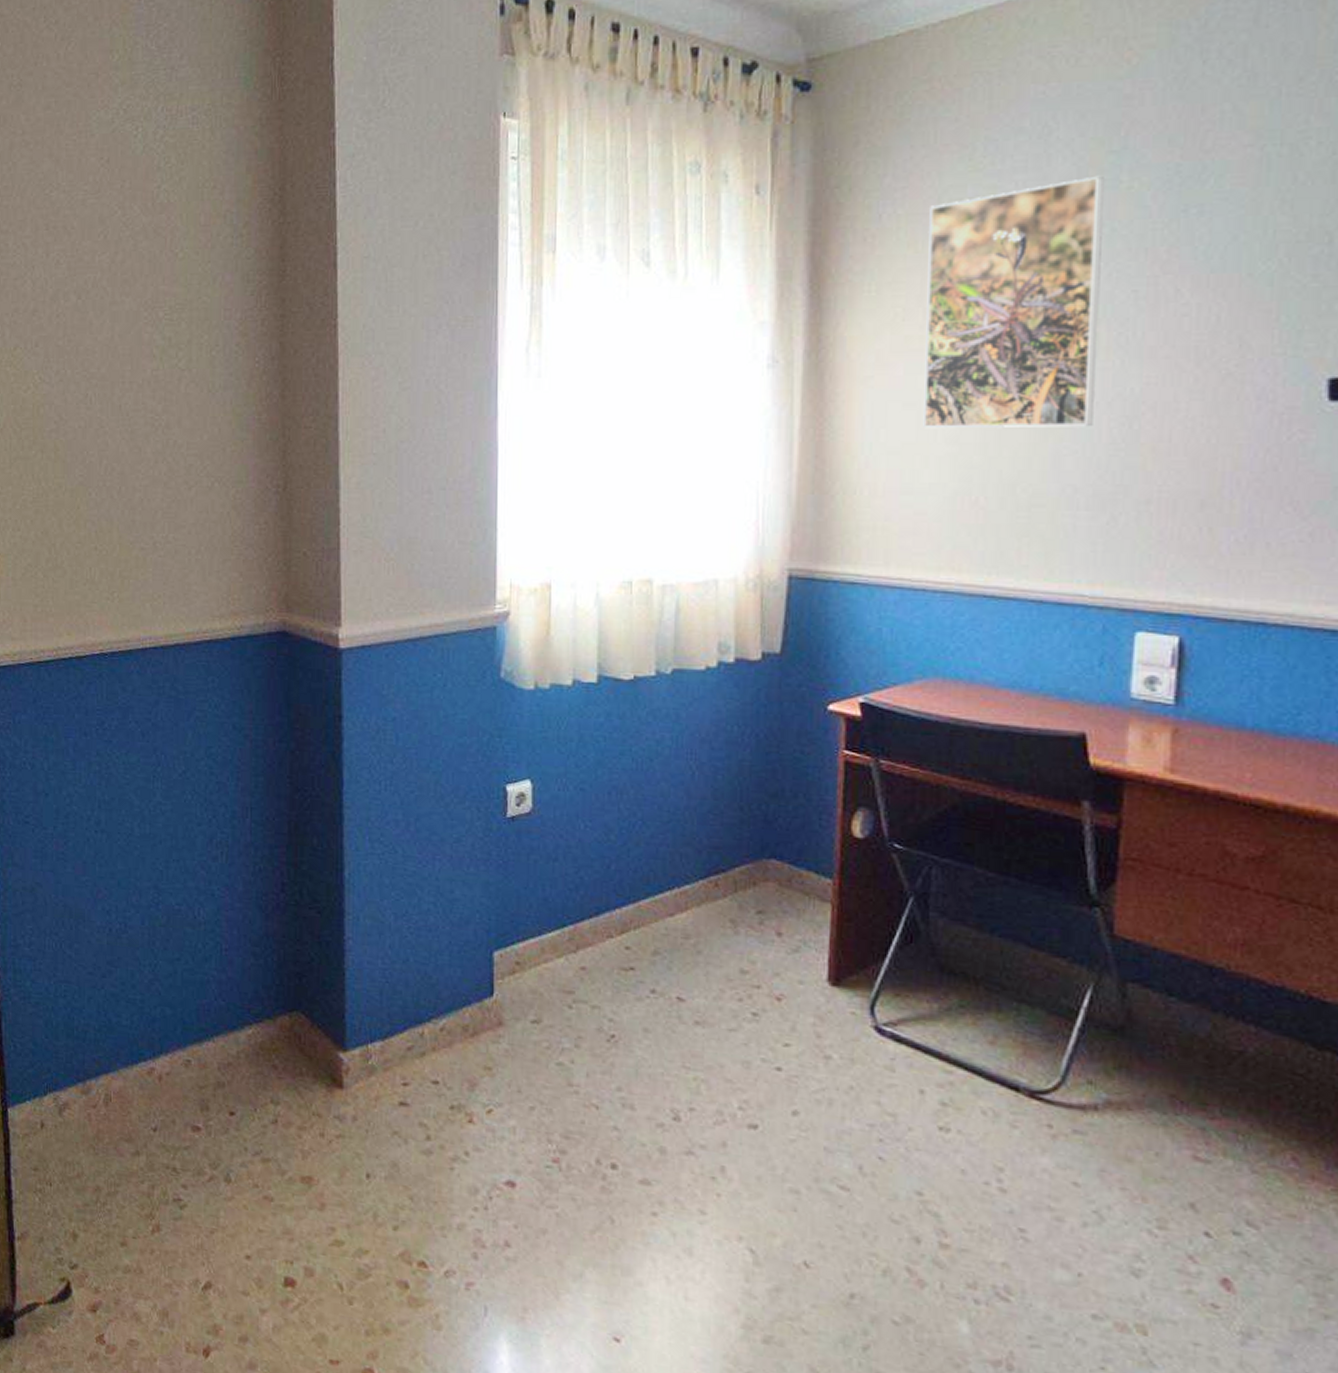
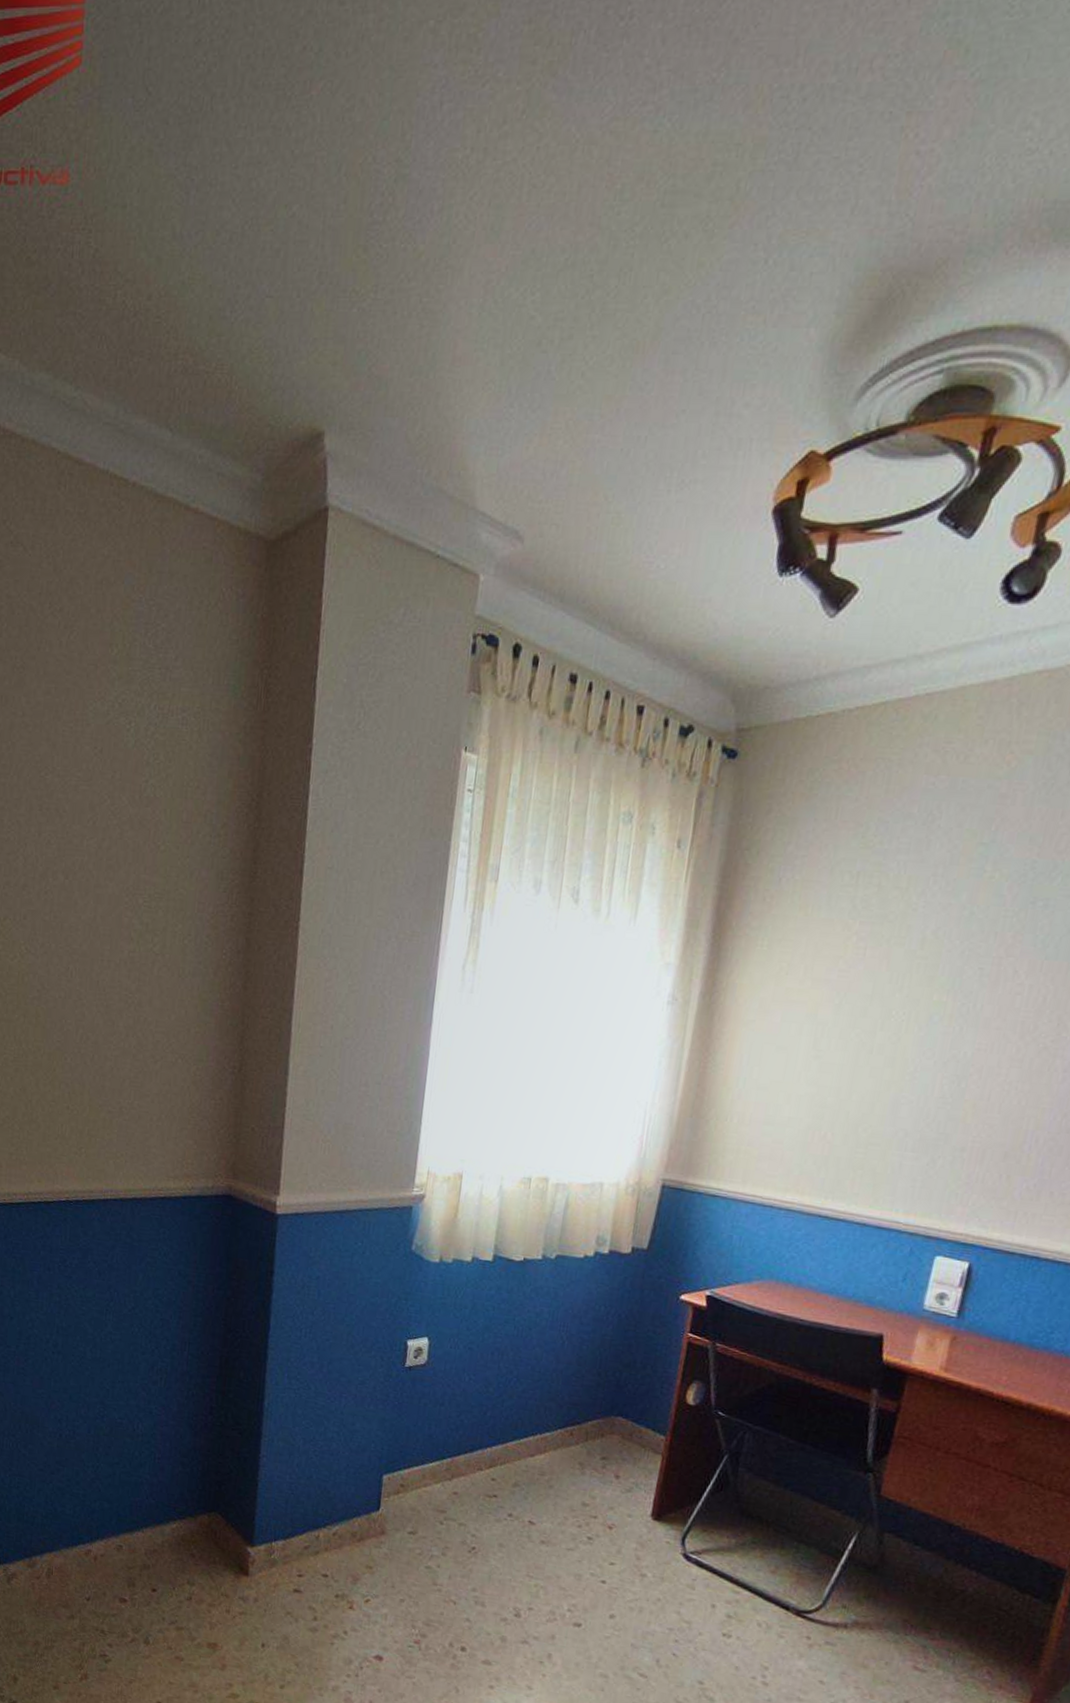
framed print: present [923,175,1104,427] -> none [790,863,972,1082]

